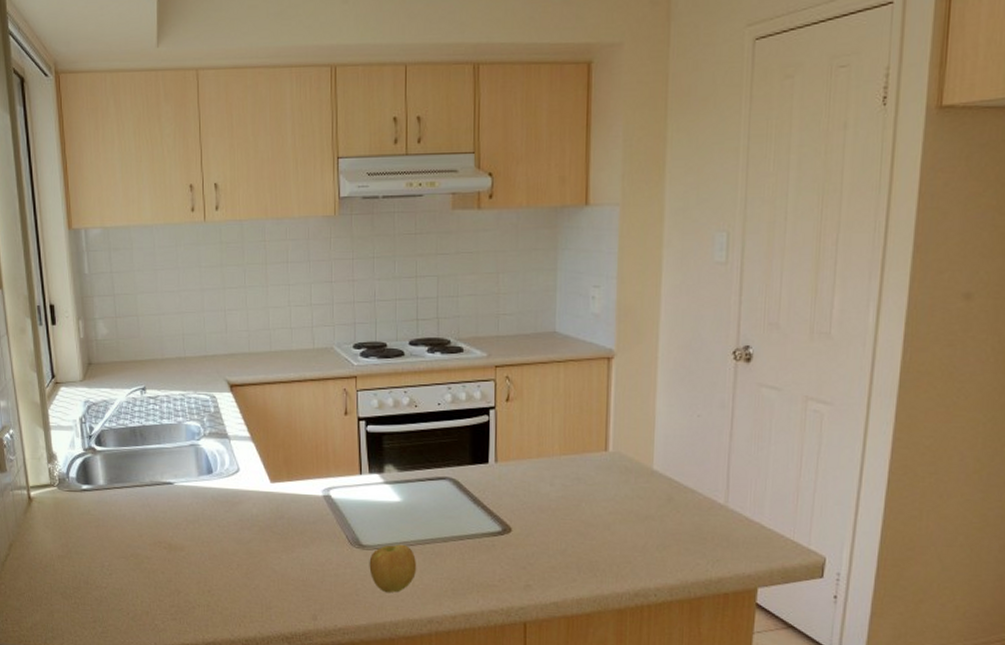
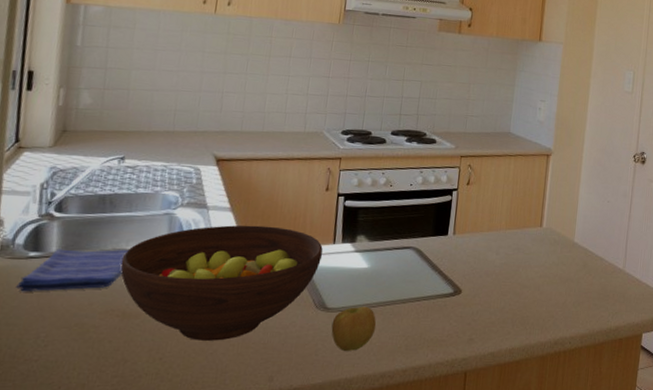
dish towel: none [77,481,164,523] -> present [16,249,129,292]
fruit bowl: none [159,455,349,576] -> present [120,225,323,341]

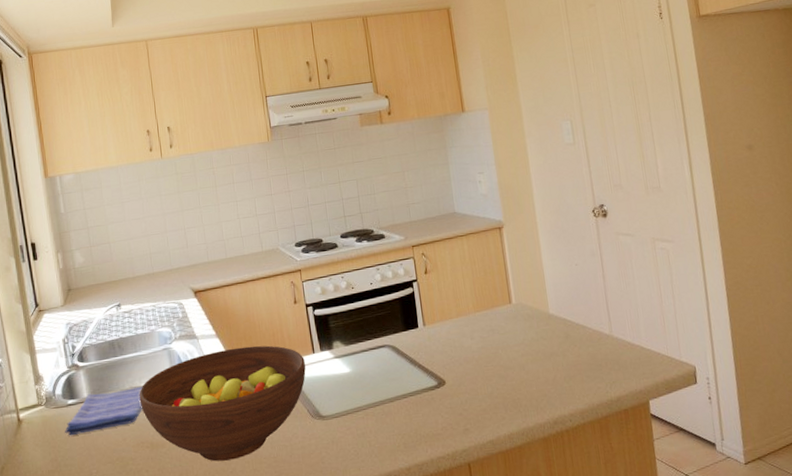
apple: present [331,306,376,351] -> none [330,409,372,456]

